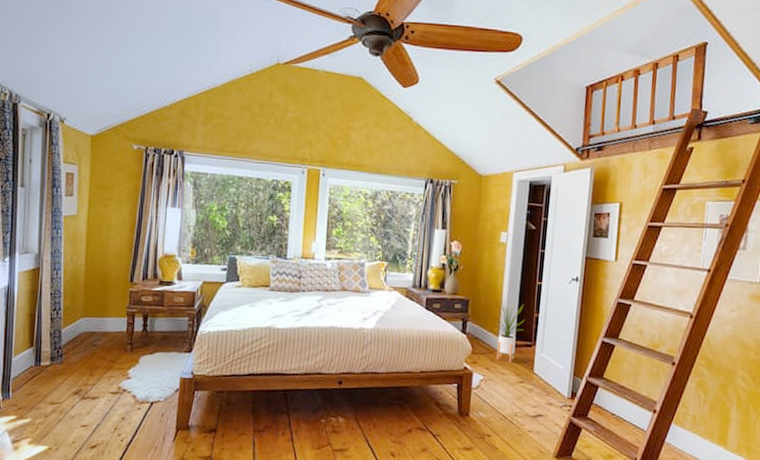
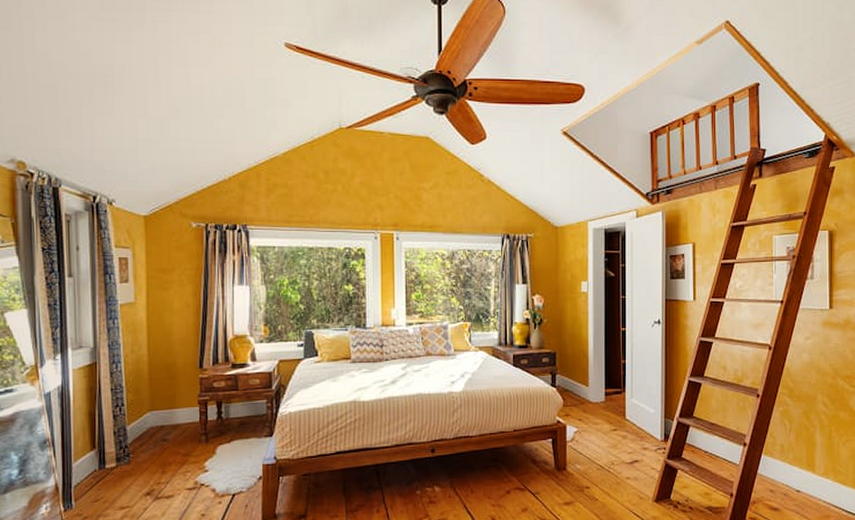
house plant: present [495,298,525,363] -> none [584,347,613,412]

